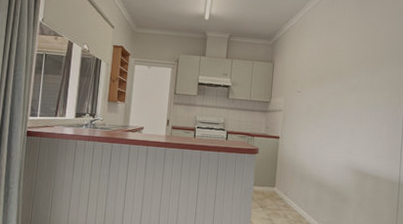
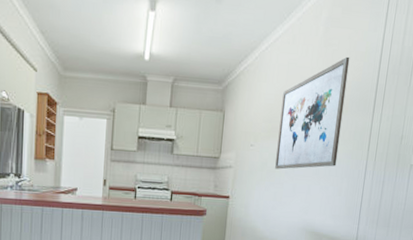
wall art: none [320,17,383,113] -> present [275,56,350,170]

